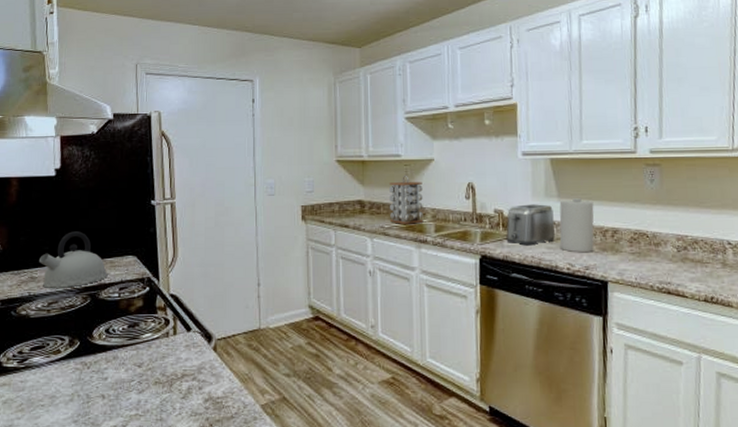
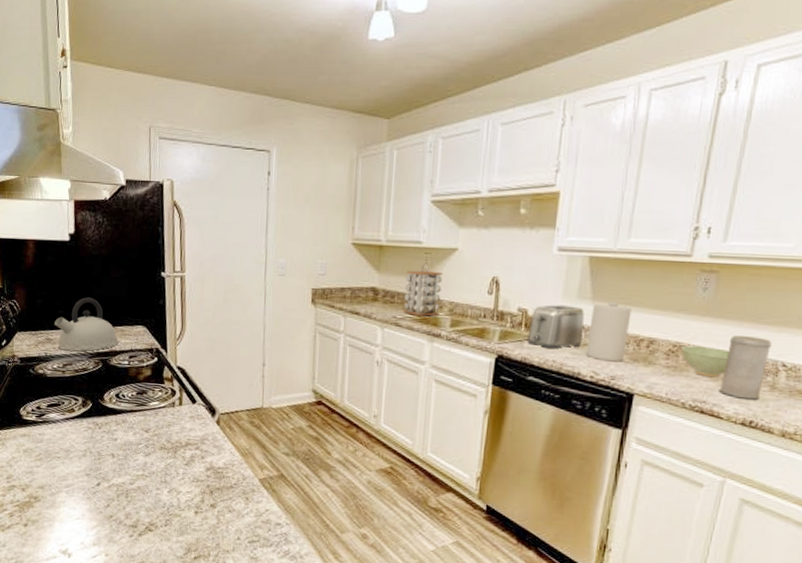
bowl: none [641,232,683,260] -> present [681,345,729,378]
canister: none [680,220,716,277] -> present [719,335,771,400]

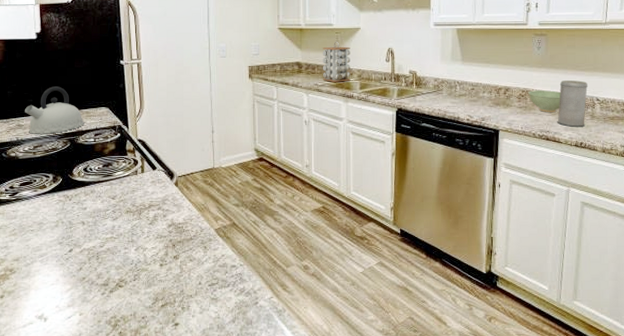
toaster: present [527,304,585,349] -> none [418,66,458,101]
paper towel holder: present [585,302,632,362] -> none [461,62,491,107]

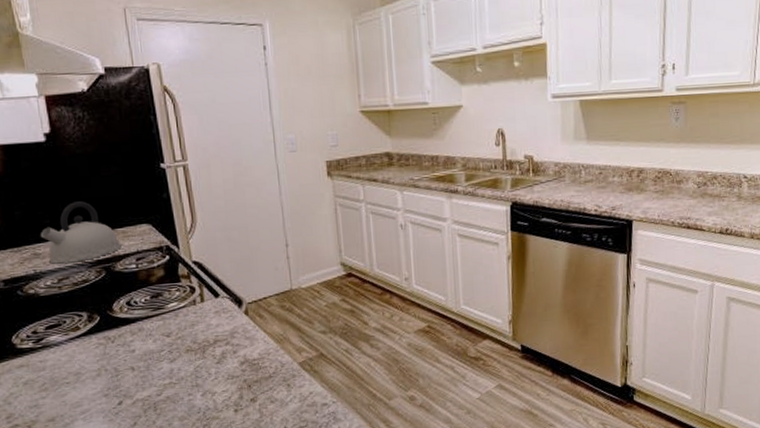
spice rack: present [323,41,351,82] -> none [417,123,454,175]
bowl: present [528,90,561,113] -> none [665,169,703,196]
canister: present [557,80,588,127] -> none [699,155,734,211]

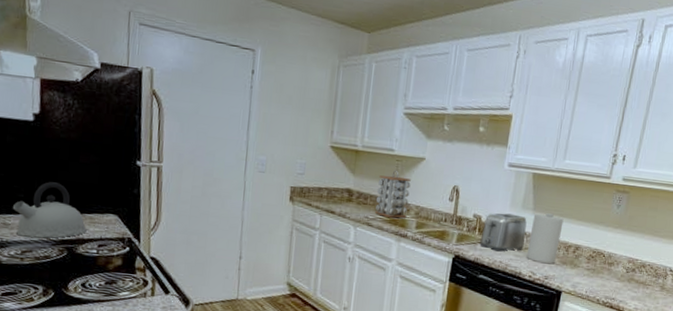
spice rack: none [417,123,454,175] -> present [375,170,411,219]
toaster: none [536,147,583,190] -> present [480,213,527,252]
paper towel holder: none [587,140,621,195] -> present [526,213,564,265]

